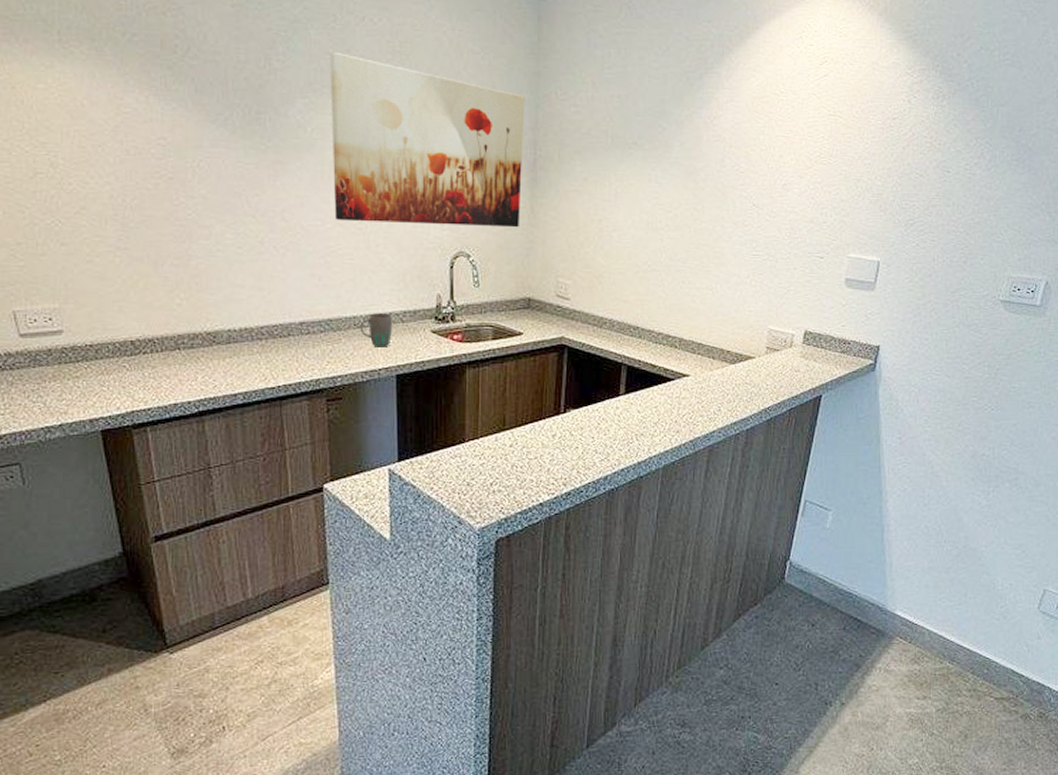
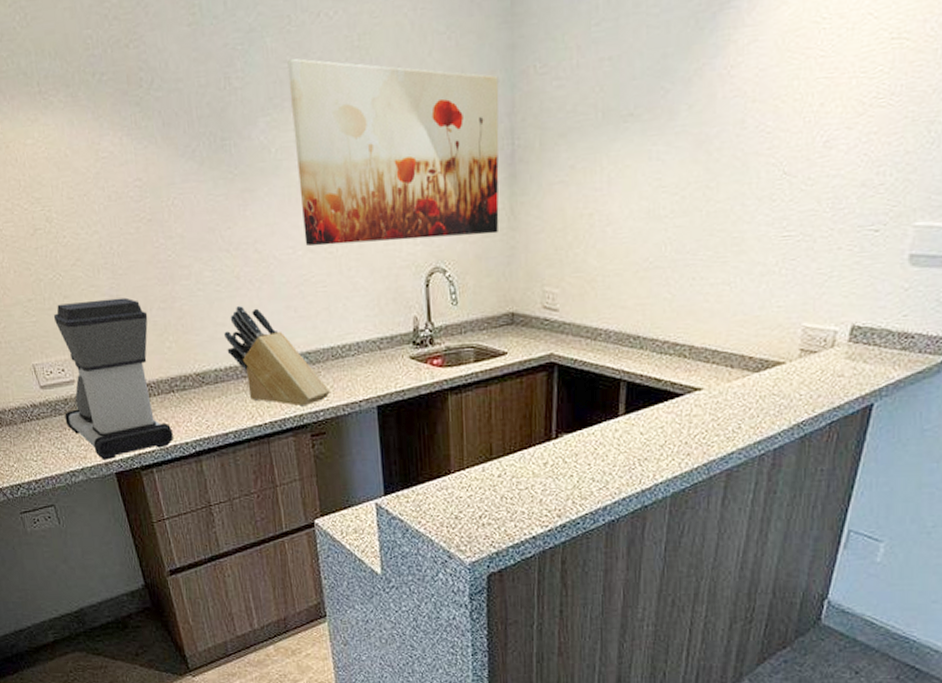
coffee maker: none [45,250,174,417] -> present [53,297,173,461]
knife block: none [242,269,349,372] -> present [224,305,330,407]
mug: present [360,313,393,347] -> none [337,341,371,378]

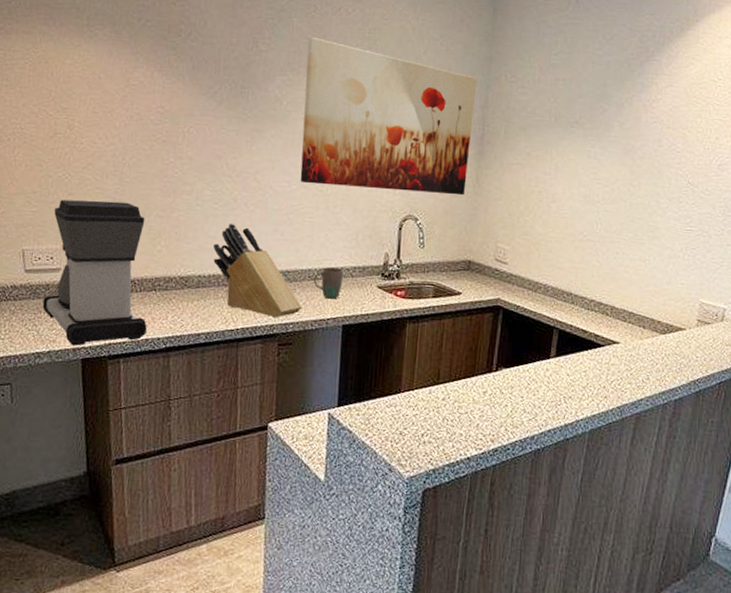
mug: none [337,341,371,378] -> present [313,267,344,299]

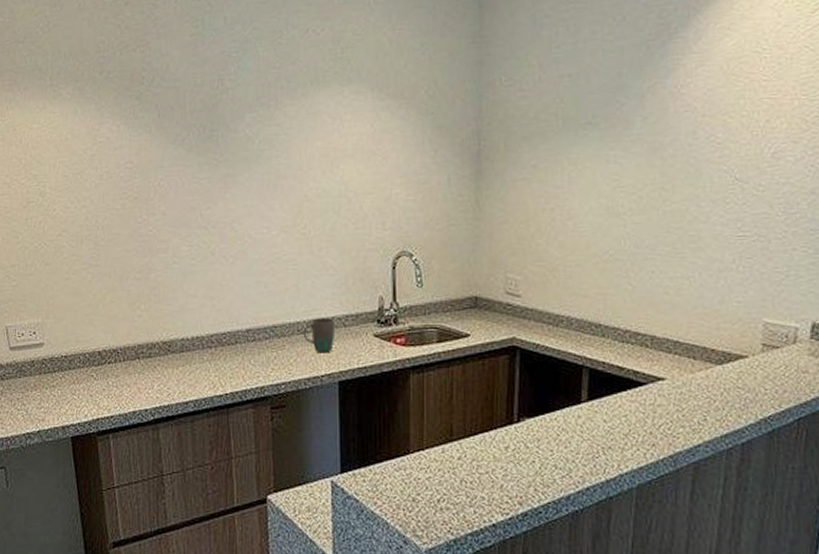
coffee maker: present [42,199,147,346] -> none [29,267,133,424]
knife block: present [213,223,302,318] -> none [195,278,293,379]
wall art: present [300,37,477,196] -> none [276,66,467,228]

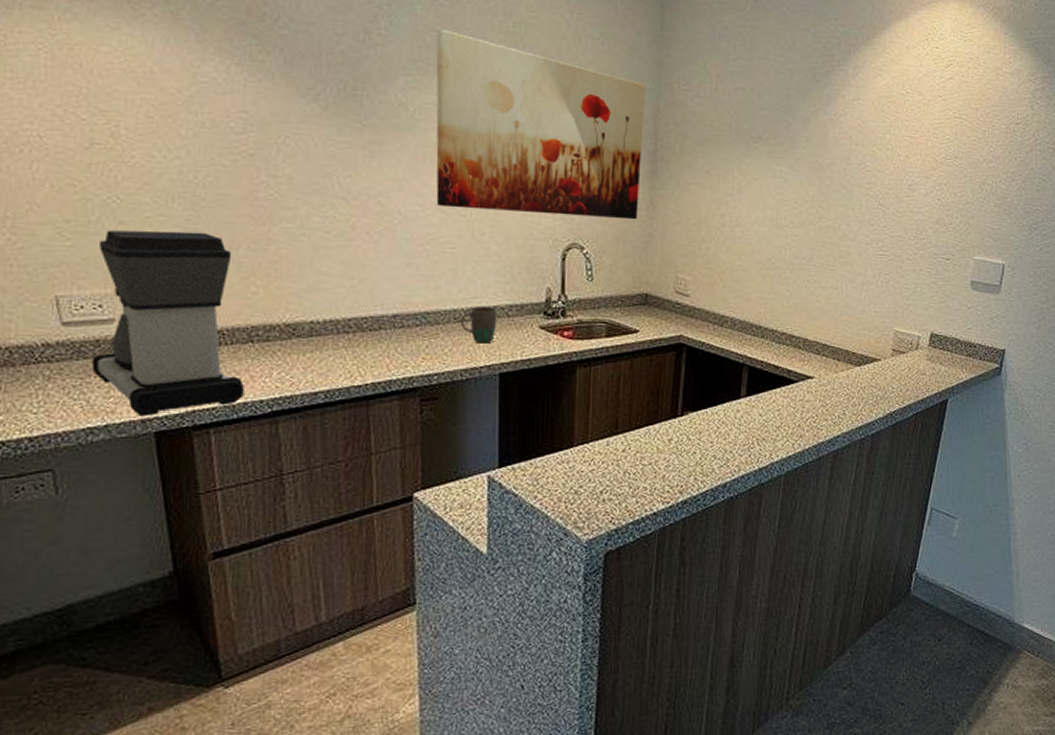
coffee maker: none [29,267,133,424] -> present [92,230,244,417]
wall art: none [276,66,467,228] -> present [436,30,646,220]

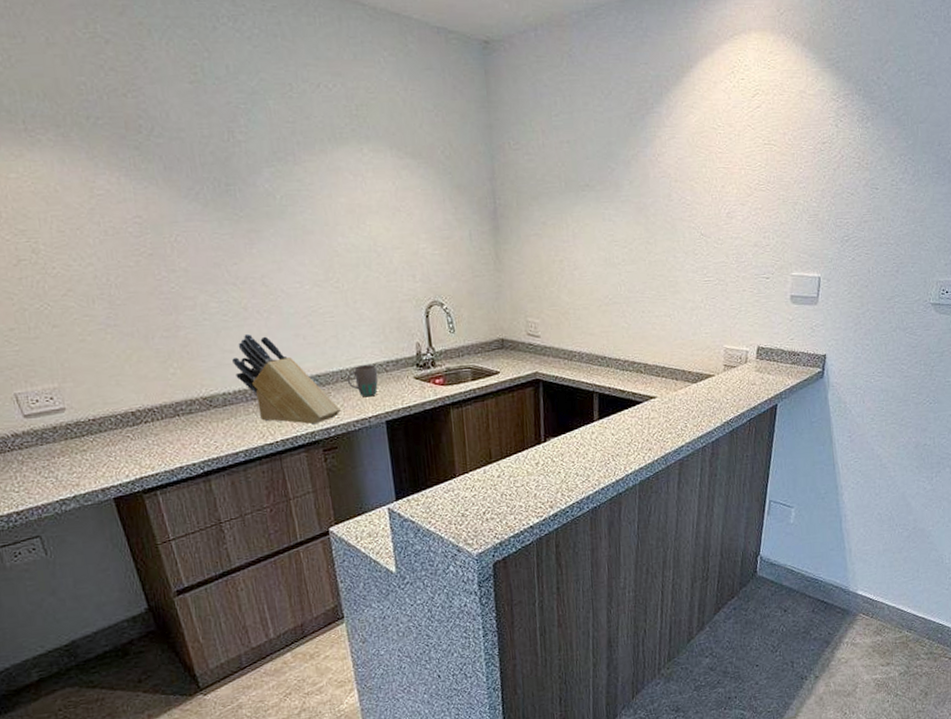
coffee maker: present [92,230,244,417] -> none [40,327,179,487]
knife block: none [328,256,448,369] -> present [232,333,341,425]
wall art: present [436,30,646,220] -> none [290,121,487,282]

